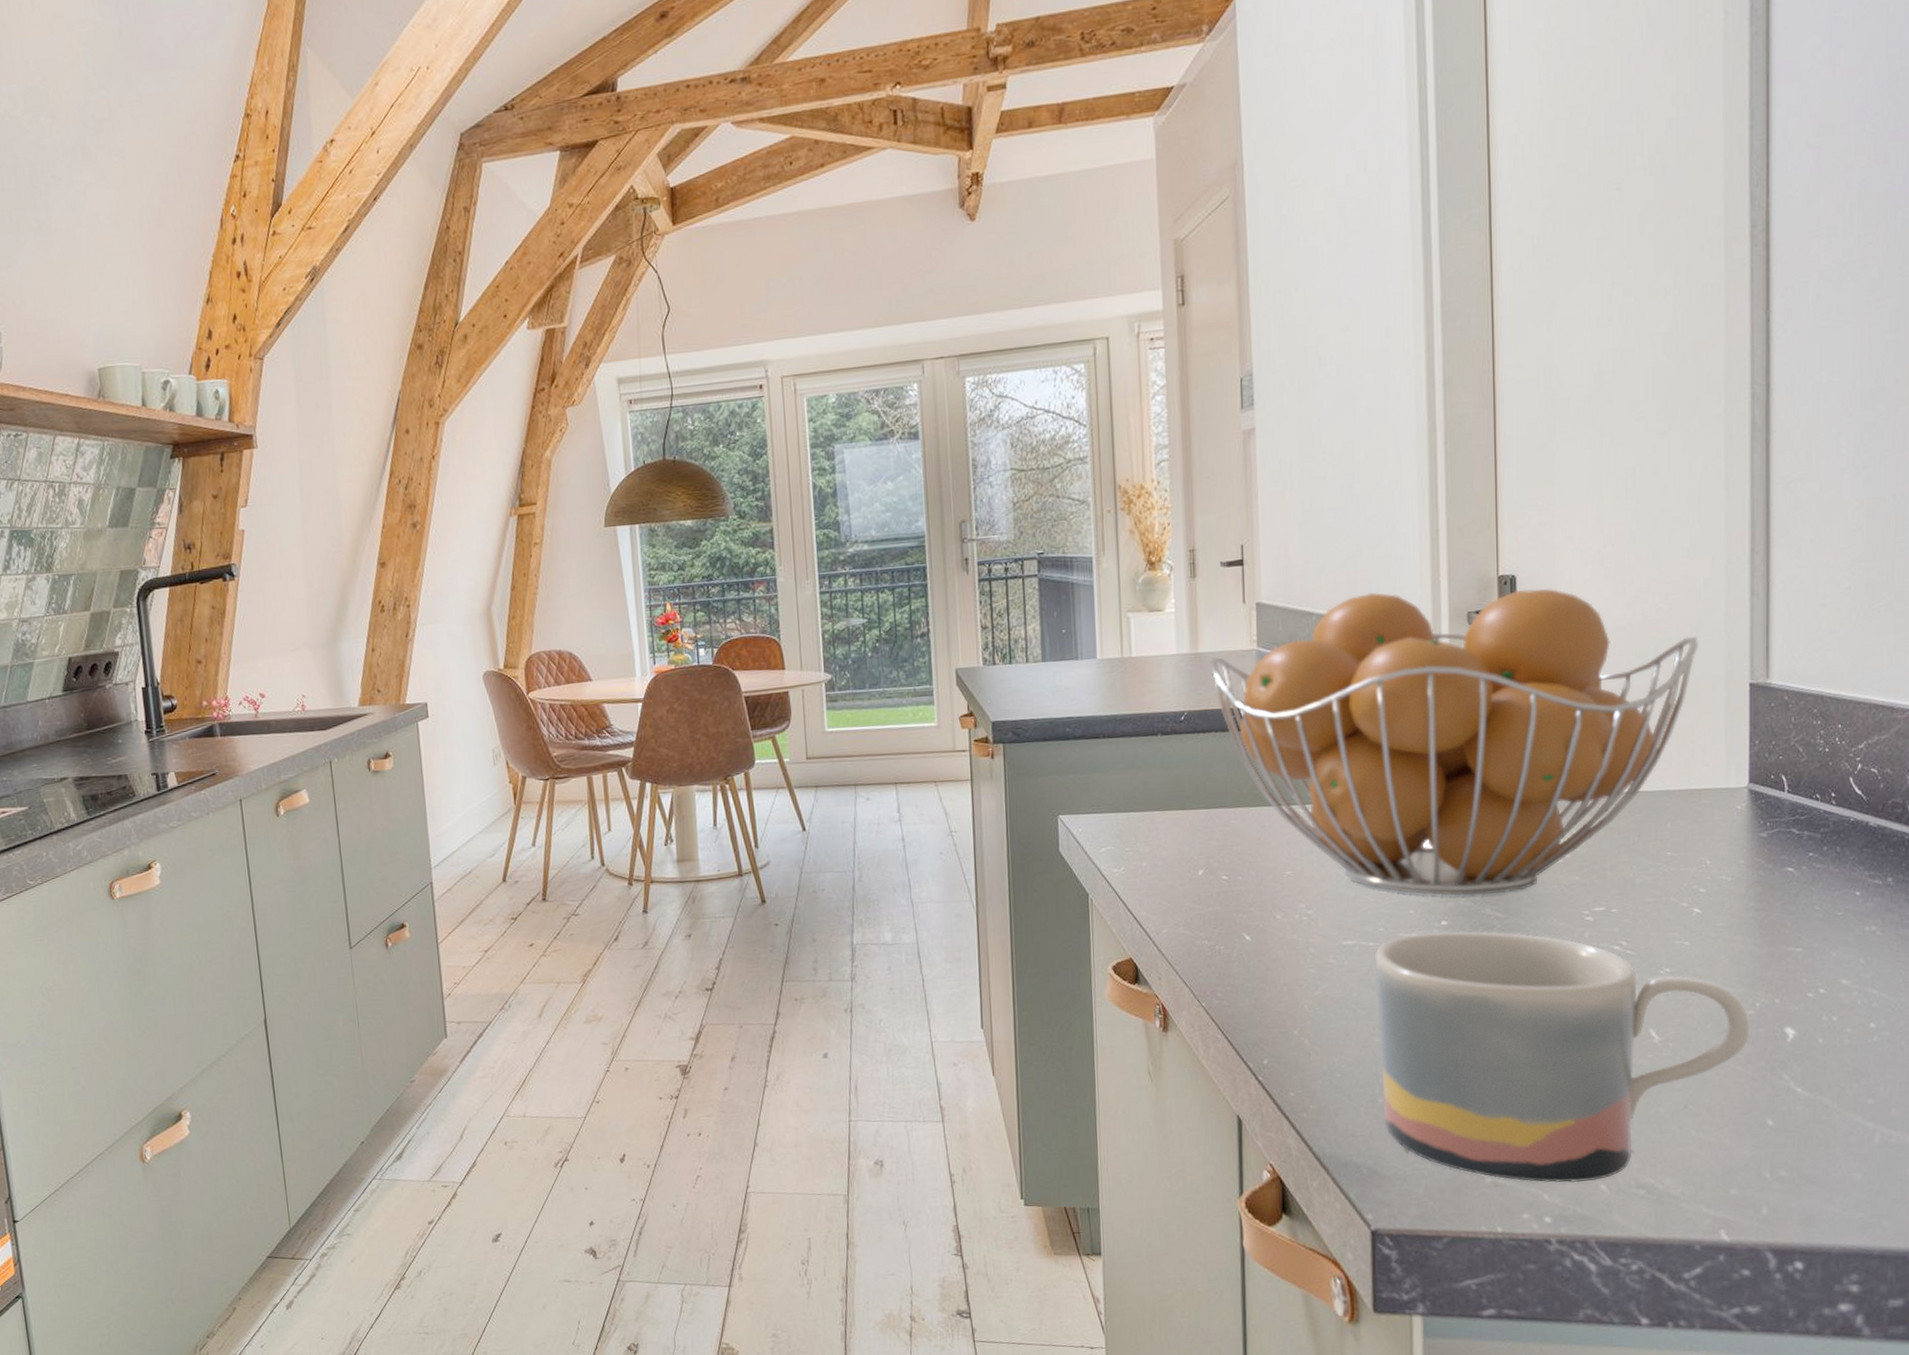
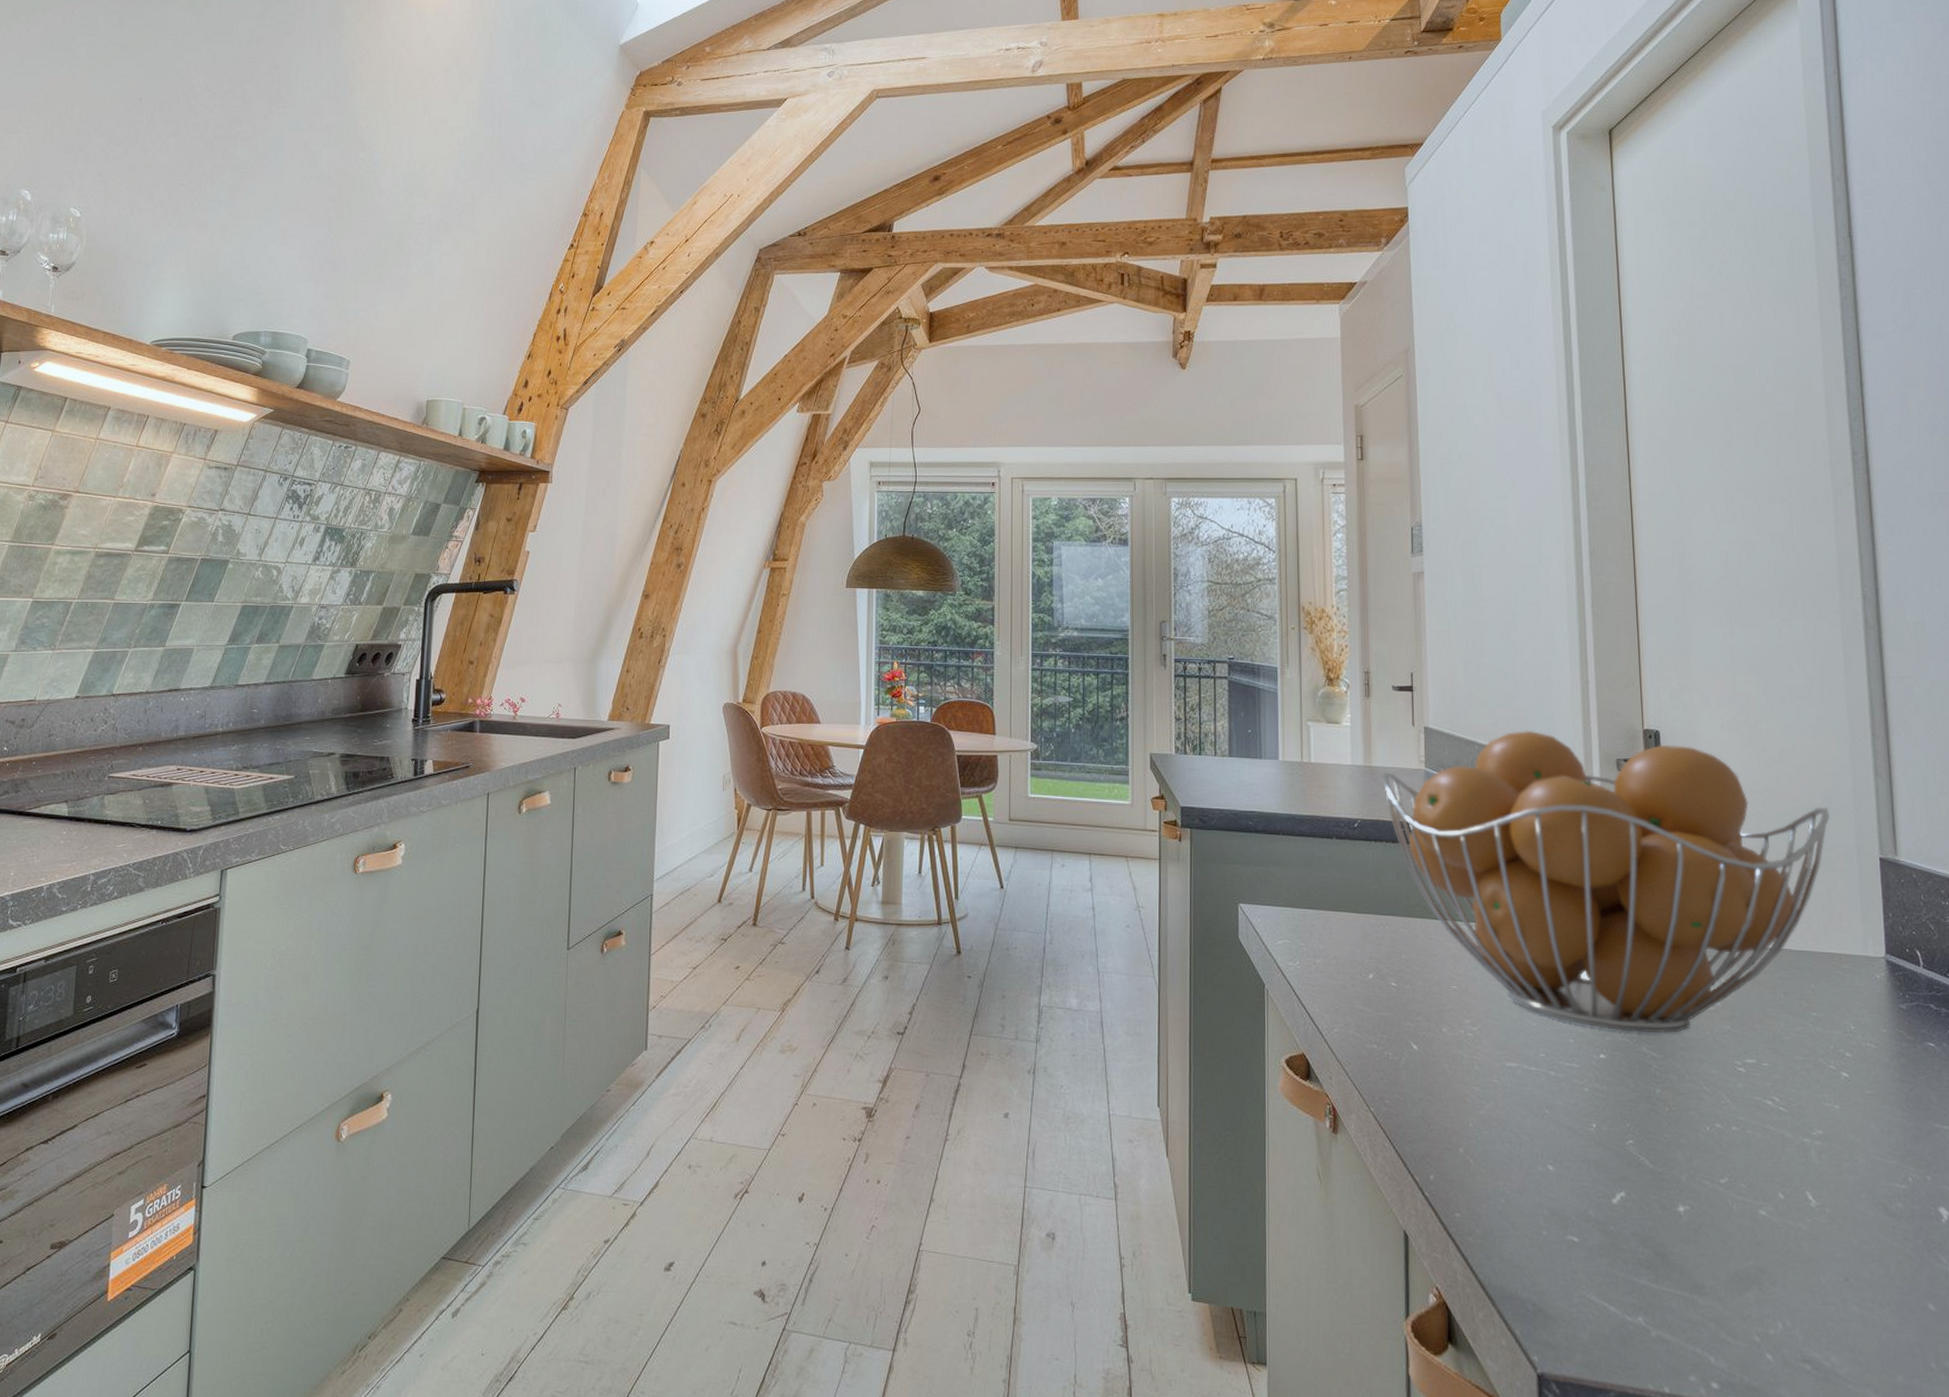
mug: present [1374,931,1750,1183] -> none [1537,1063,1905,1348]

